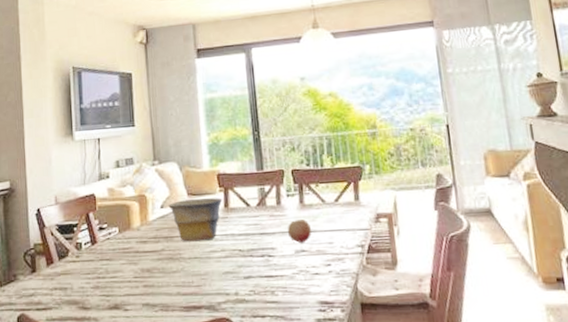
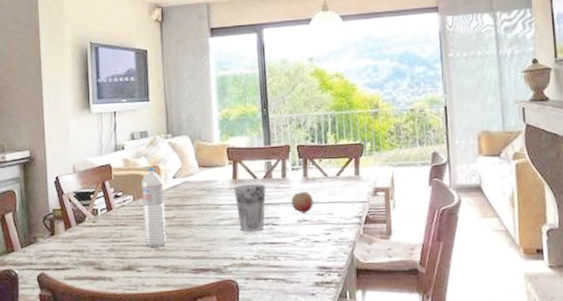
water bottle: none [127,197,156,284] -> present [141,168,167,247]
bowl: present [168,198,223,242] -> none [180,170,231,210]
cup: none [225,211,260,264] -> present [233,183,266,232]

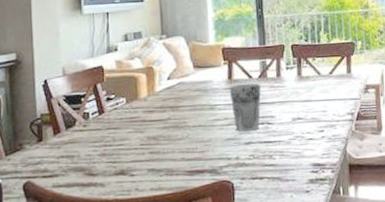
water bottle: present [141,168,167,247] -> none [135,69,161,151]
fruit: present [291,192,314,213] -> none [285,90,308,111]

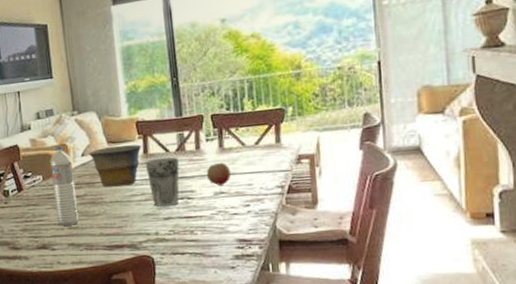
water bottle: none [135,69,161,151] -> present [50,146,79,226]
bowl: none [175,70,227,111] -> present [89,144,142,187]
fruit: none [285,90,308,111] -> present [206,163,232,185]

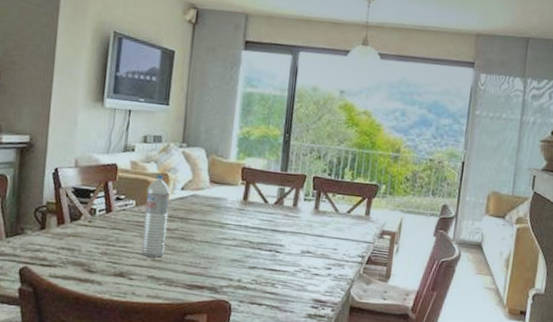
bowl: present [89,144,142,187] -> none [189,186,243,228]
cup: present [145,157,180,207] -> none [242,207,276,256]
fruit: present [206,163,232,185] -> none [297,223,321,245]

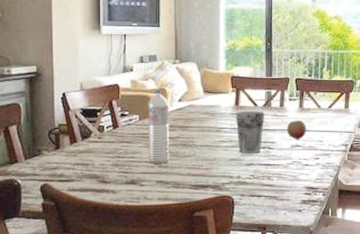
cup: none [242,207,276,256] -> present [235,110,265,153]
fruit: none [297,223,321,245] -> present [286,121,307,139]

